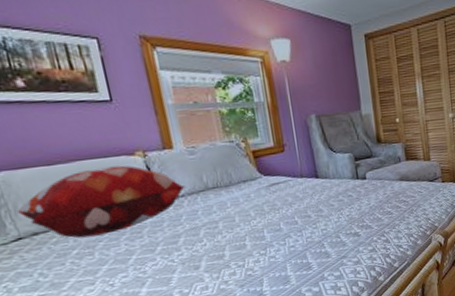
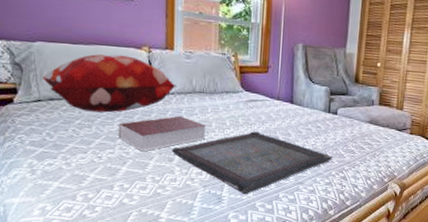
book: none [126,217,232,267] -> present [118,116,207,152]
serving tray: none [194,215,372,283] -> present [171,131,333,195]

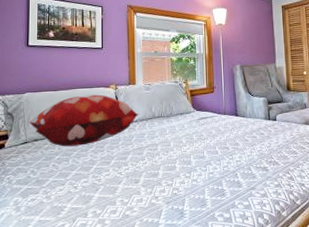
book: present [118,116,207,152] -> none [91,140,167,177]
serving tray: present [171,131,333,195] -> none [137,145,279,206]

